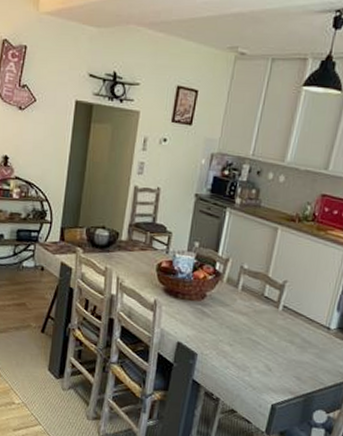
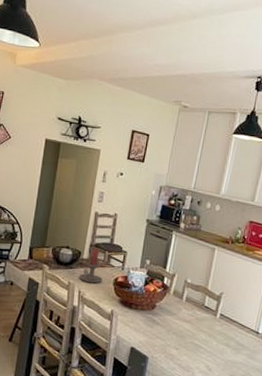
candle holder: none [116,229,144,270] -> present [79,249,103,284]

